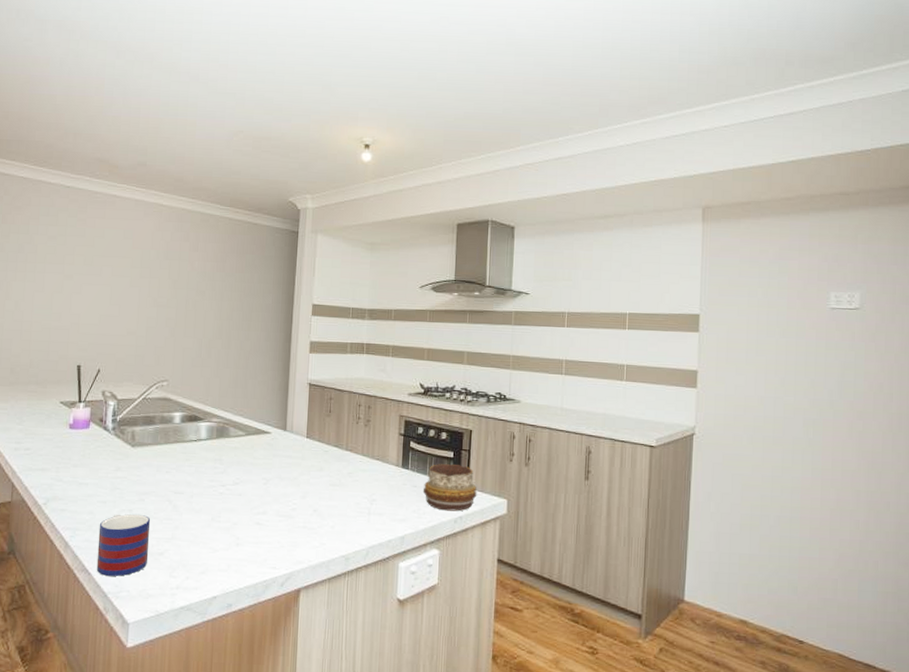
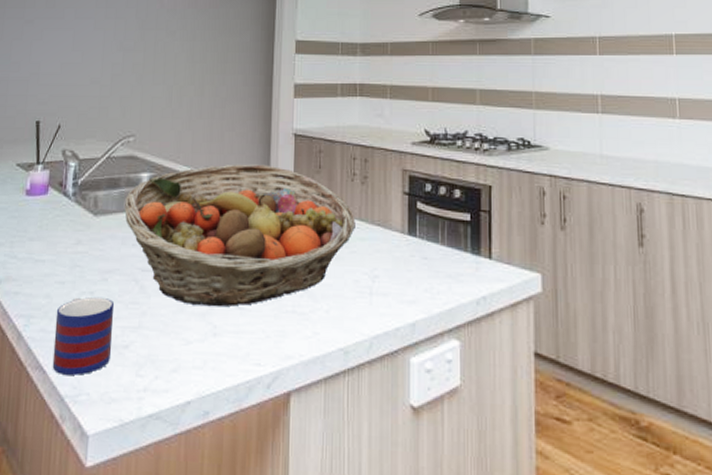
fruit basket: none [159,407,359,523] -> present [125,164,355,307]
decorative bowl: present [422,464,477,512] -> none [435,229,503,290]

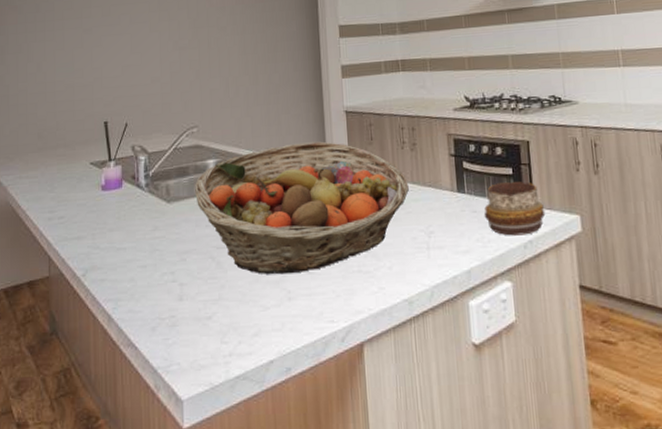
mug: present [52,296,114,375] -> none [141,275,196,349]
decorative bowl: none [435,229,503,290] -> present [484,182,546,236]

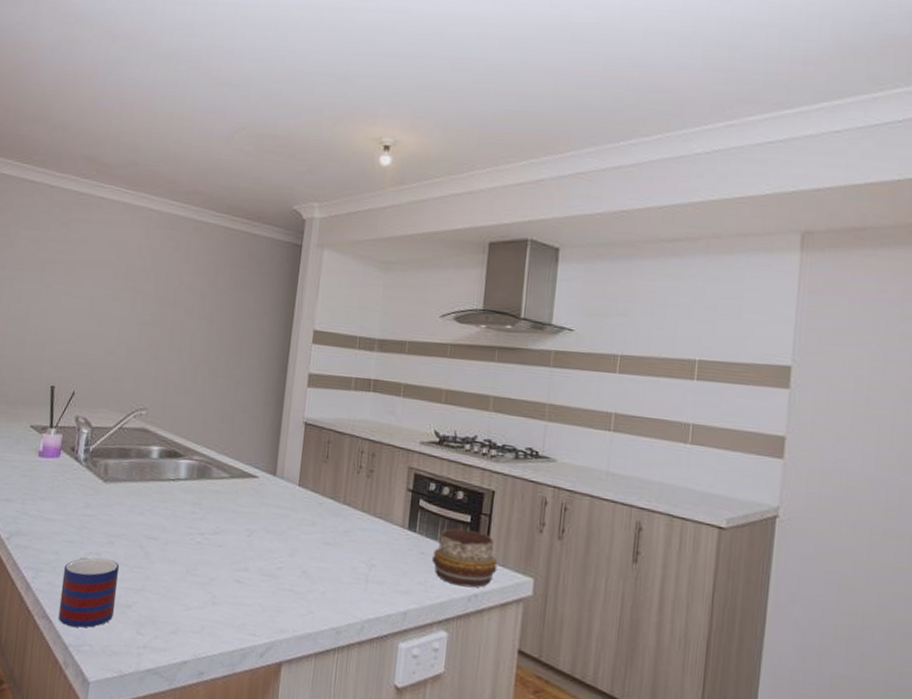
mug: none [141,275,196,349] -> present [58,556,119,628]
fruit basket: present [195,141,409,275] -> none [133,445,358,580]

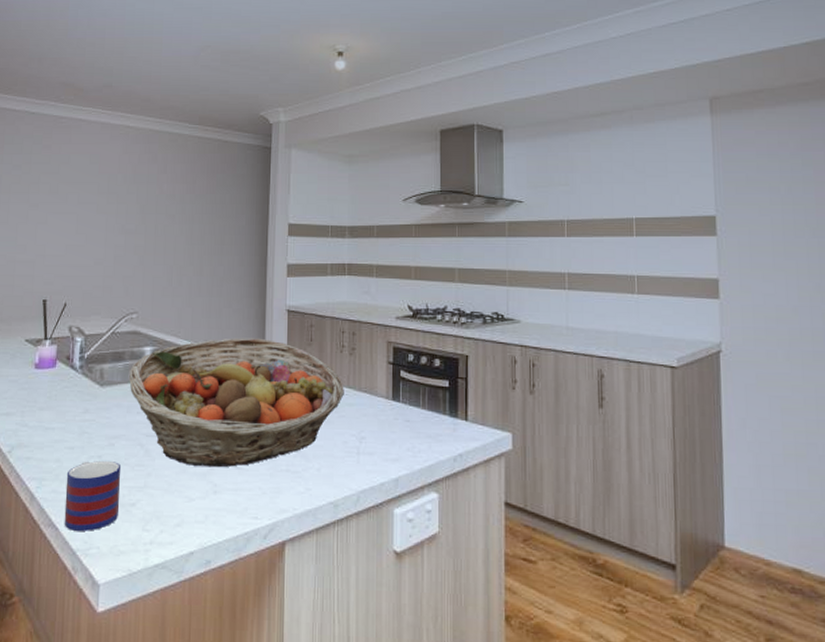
fruit basket: none [133,445,358,580] -> present [129,338,344,468]
decorative bowl: present [431,528,498,588] -> none [416,395,478,448]

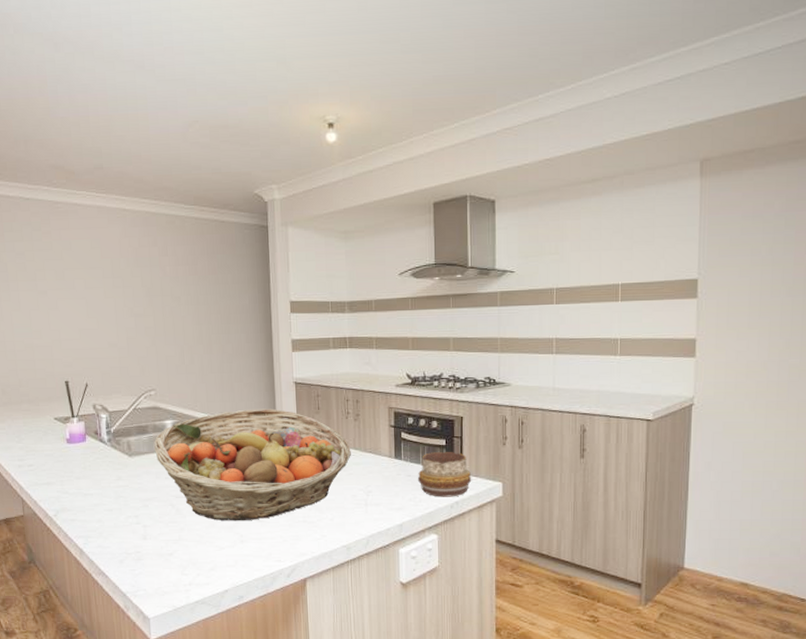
mug: present [64,460,120,531] -> none [109,519,159,577]
decorative bowl: none [416,395,478,448] -> present [417,452,472,497]

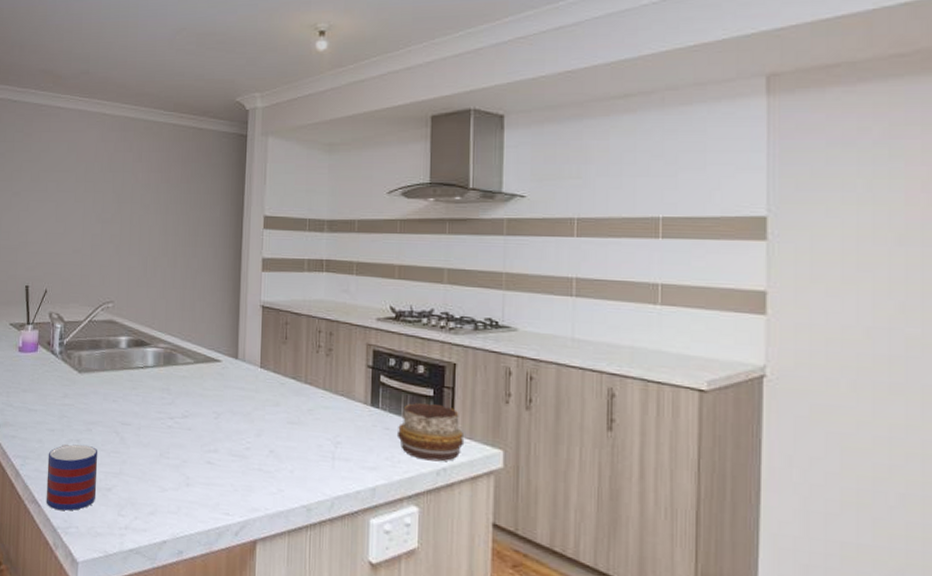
mug: none [109,519,159,577] -> present [46,443,97,511]
fruit basket: present [154,408,351,521] -> none [105,331,320,461]

